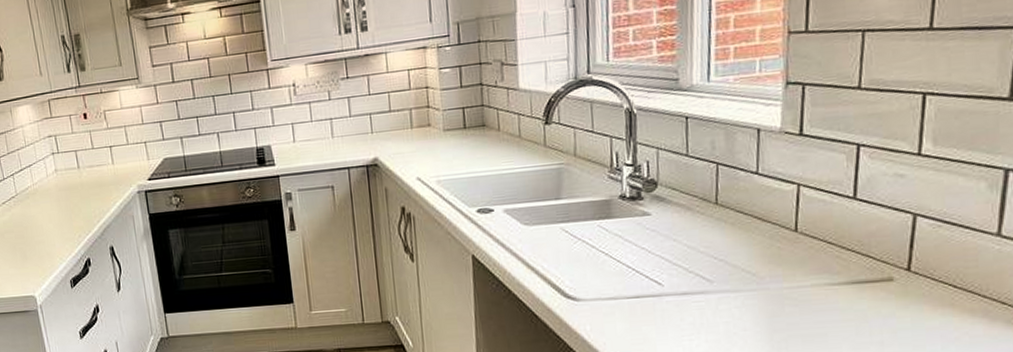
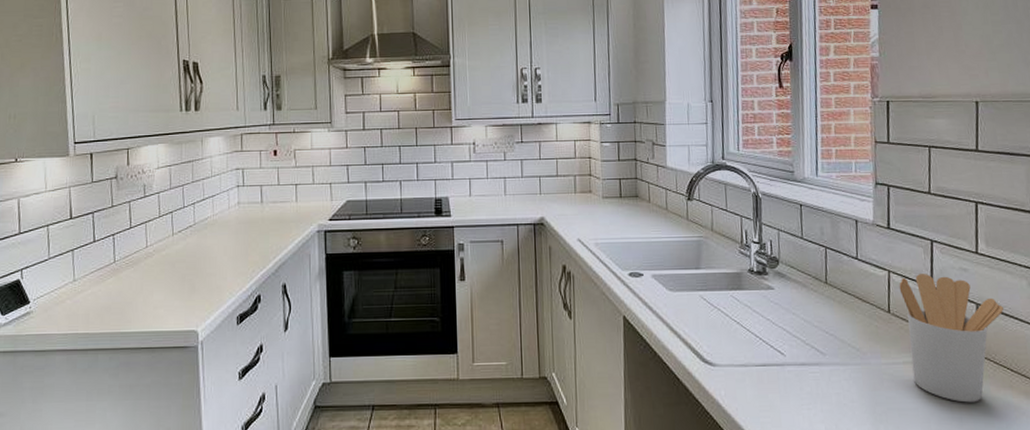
utensil holder: none [811,184,950,325] -> present [899,274,1004,403]

